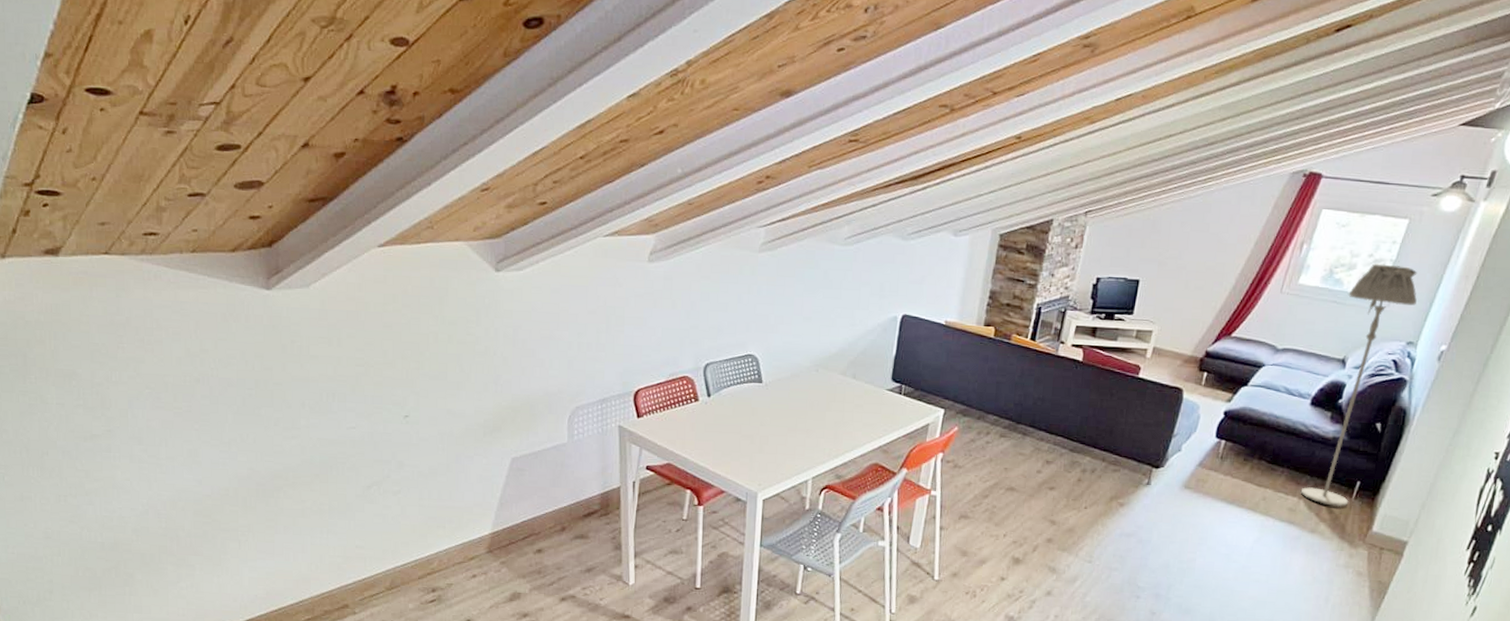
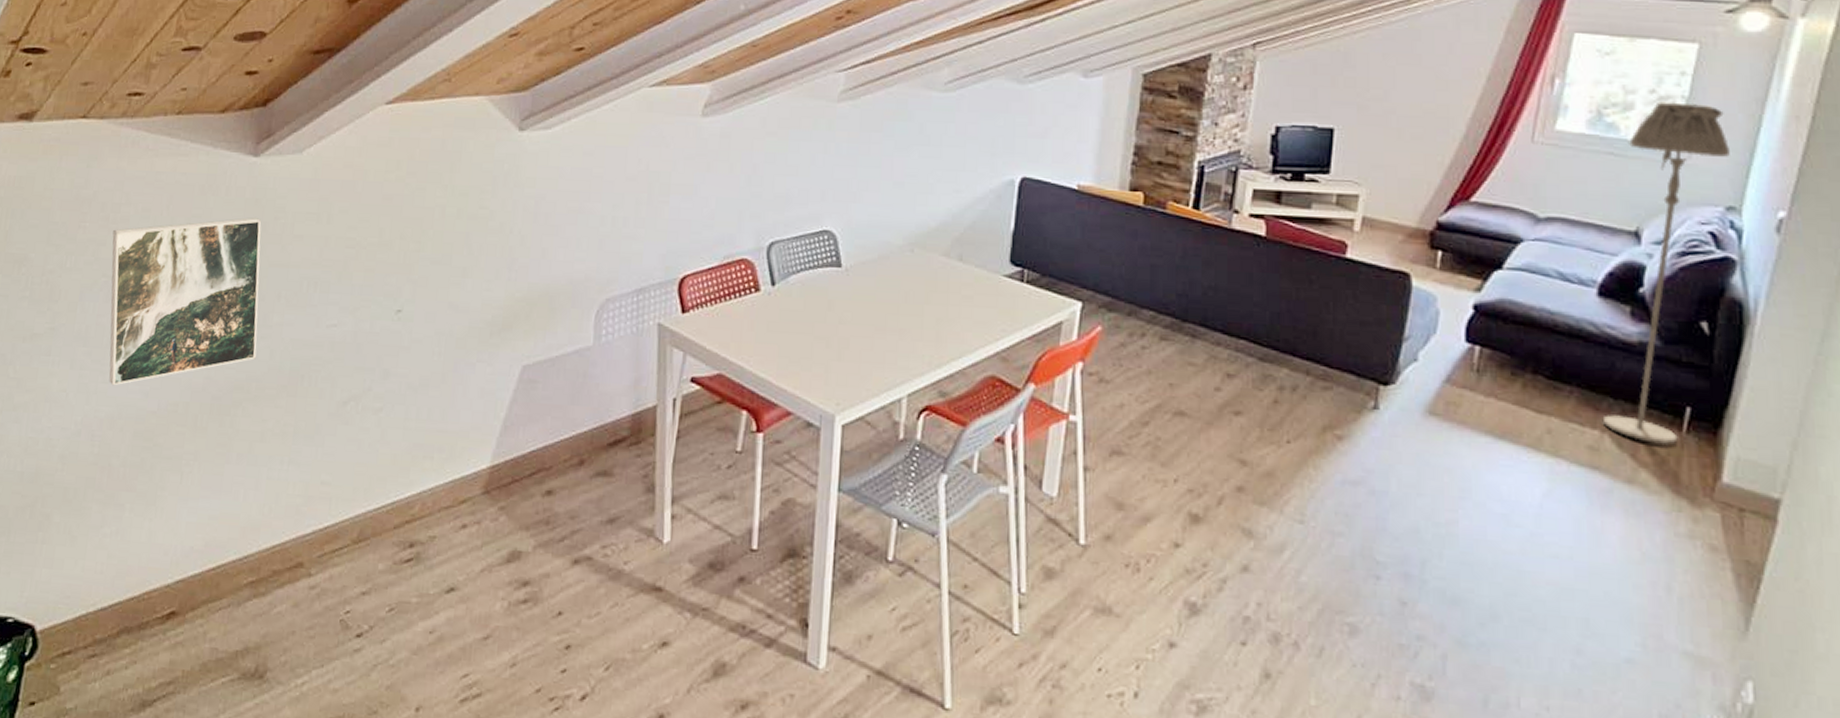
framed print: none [149,341,290,476] -> present [109,218,261,386]

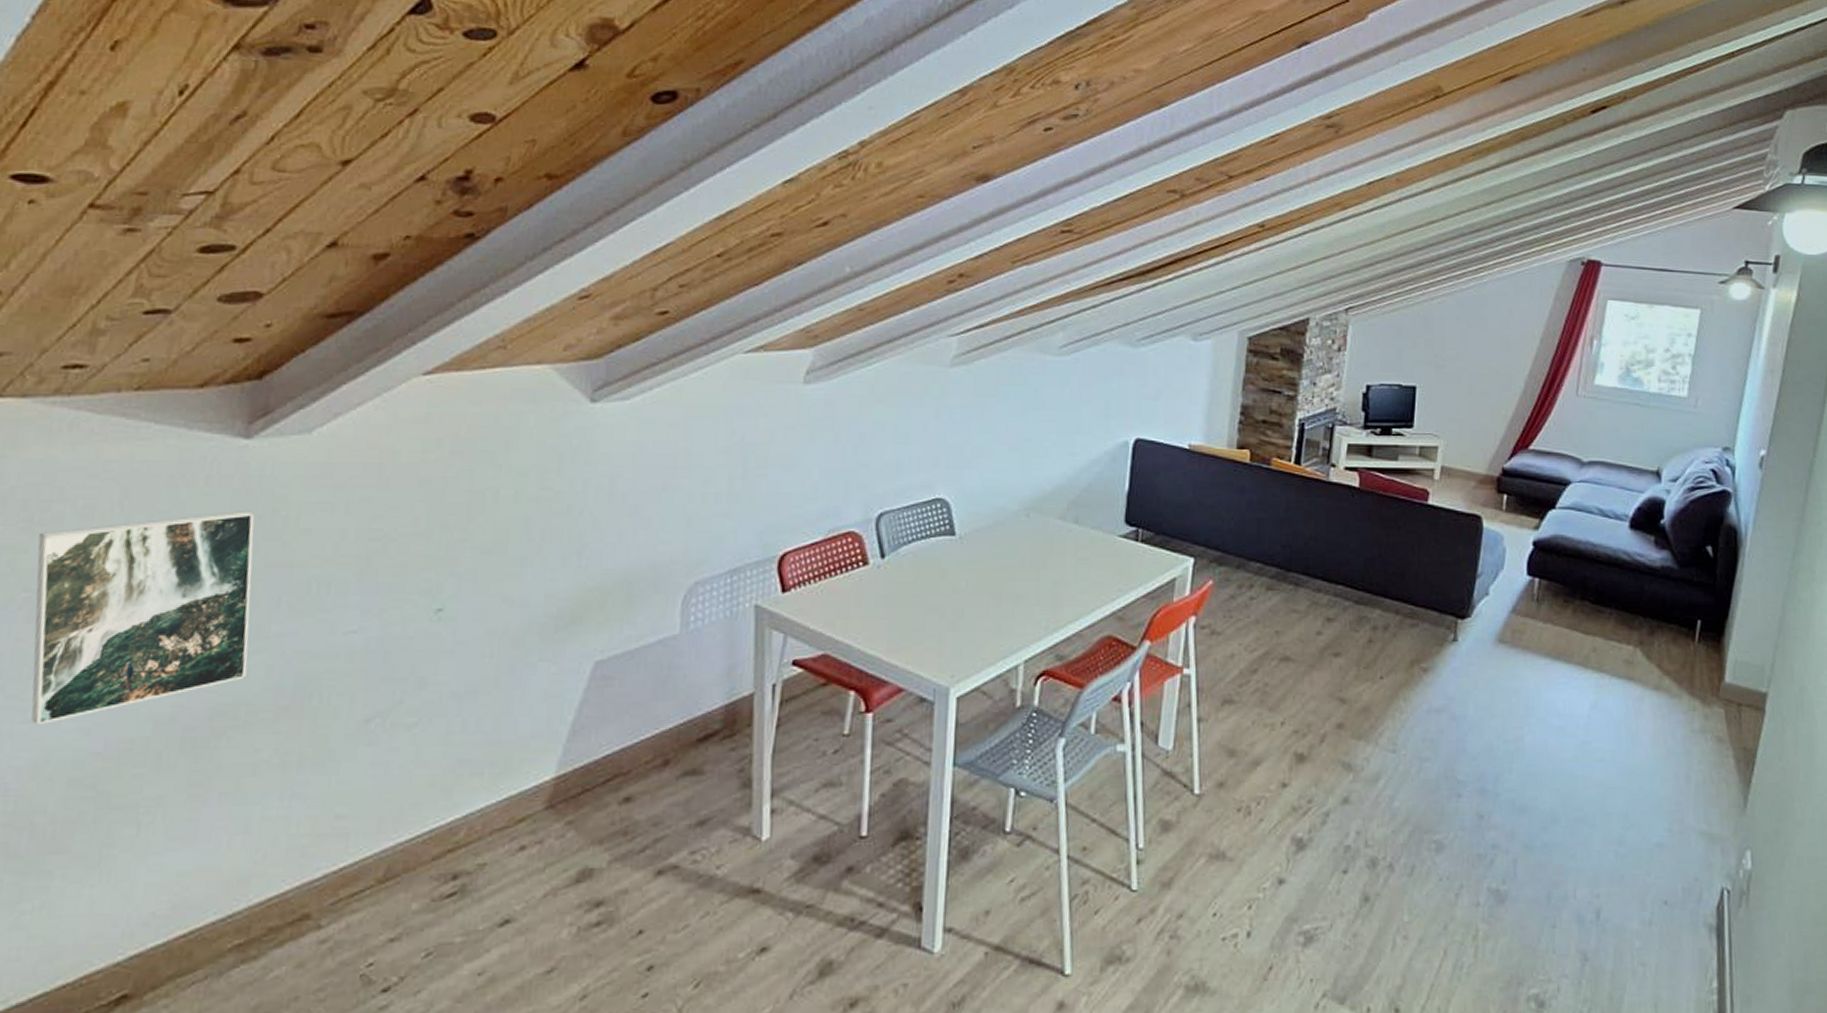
floor lamp: present [1602,101,1730,446] -> none [1635,359,1725,655]

